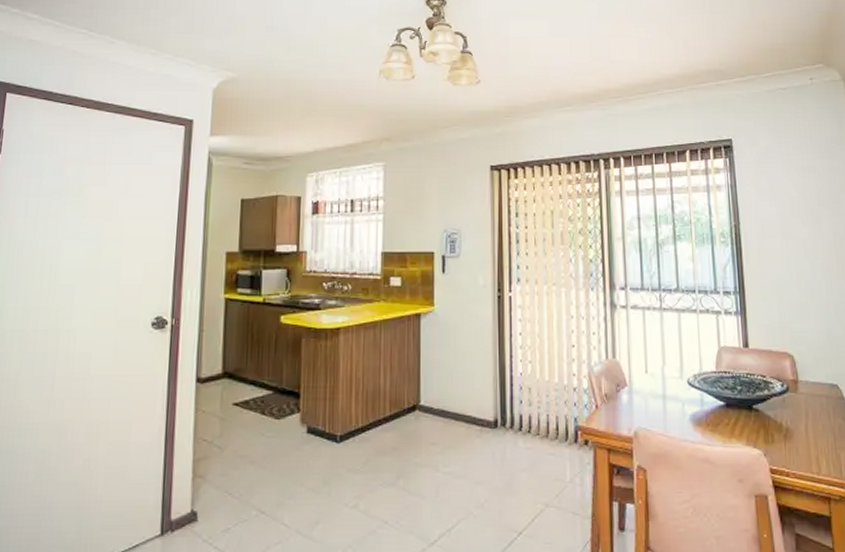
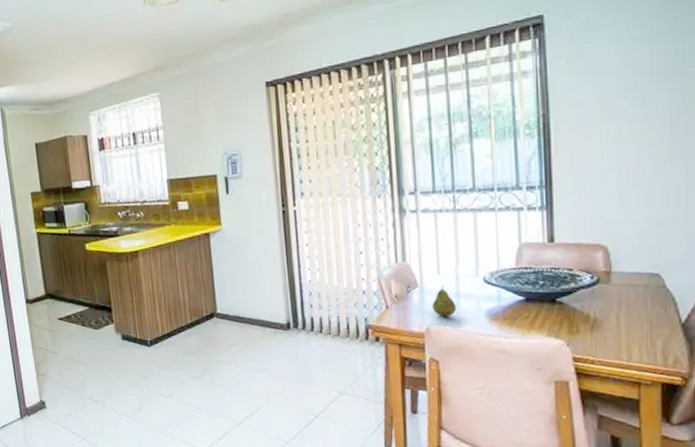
fruit: none [640,386,663,421] -> present [432,286,457,318]

